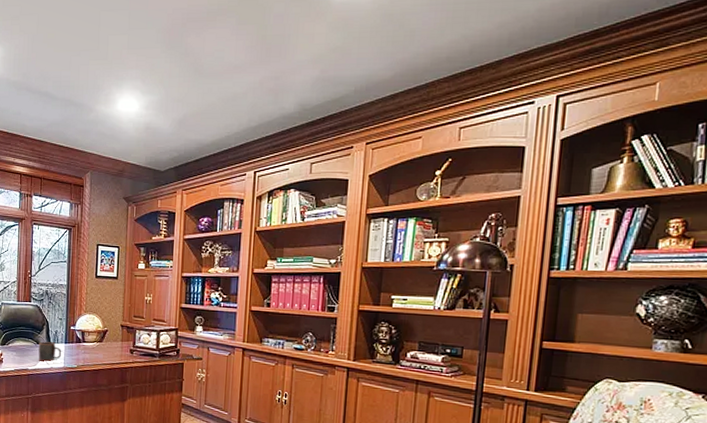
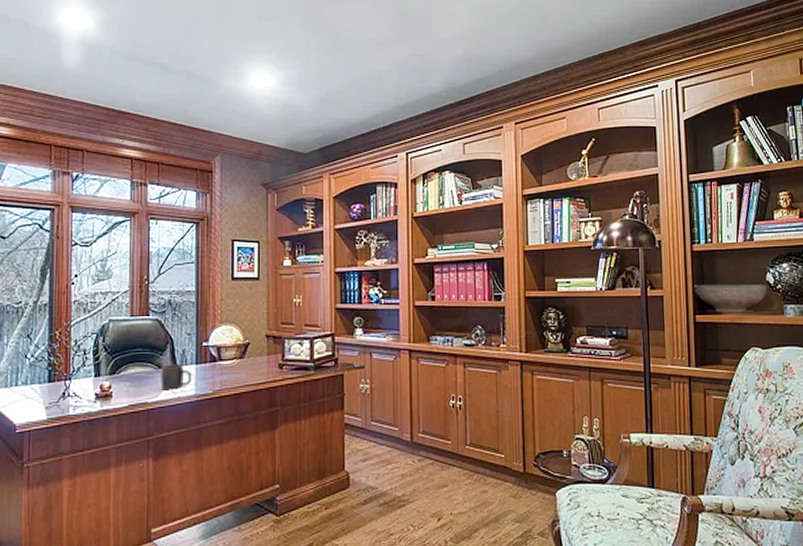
decorative bowl: none [545,311,637,344] -> present [694,284,768,314]

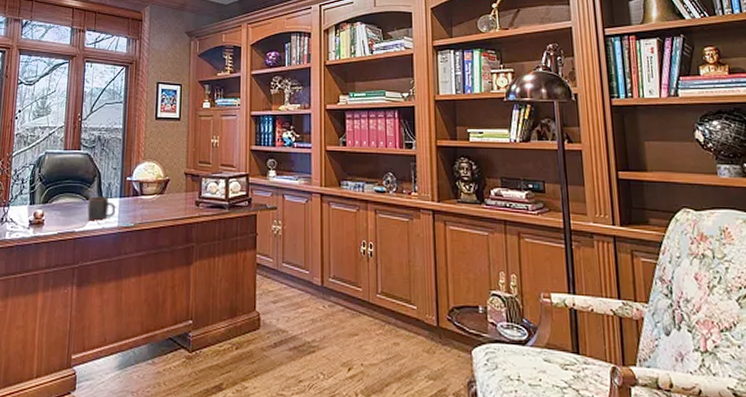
decorative bowl: present [694,284,768,314] -> none [615,139,698,172]

